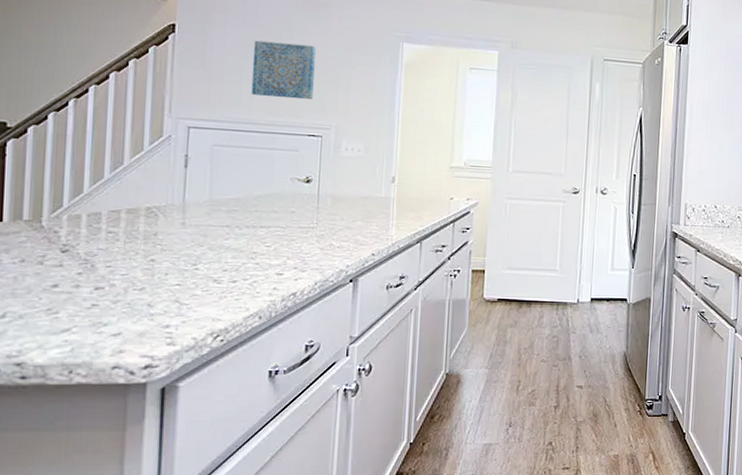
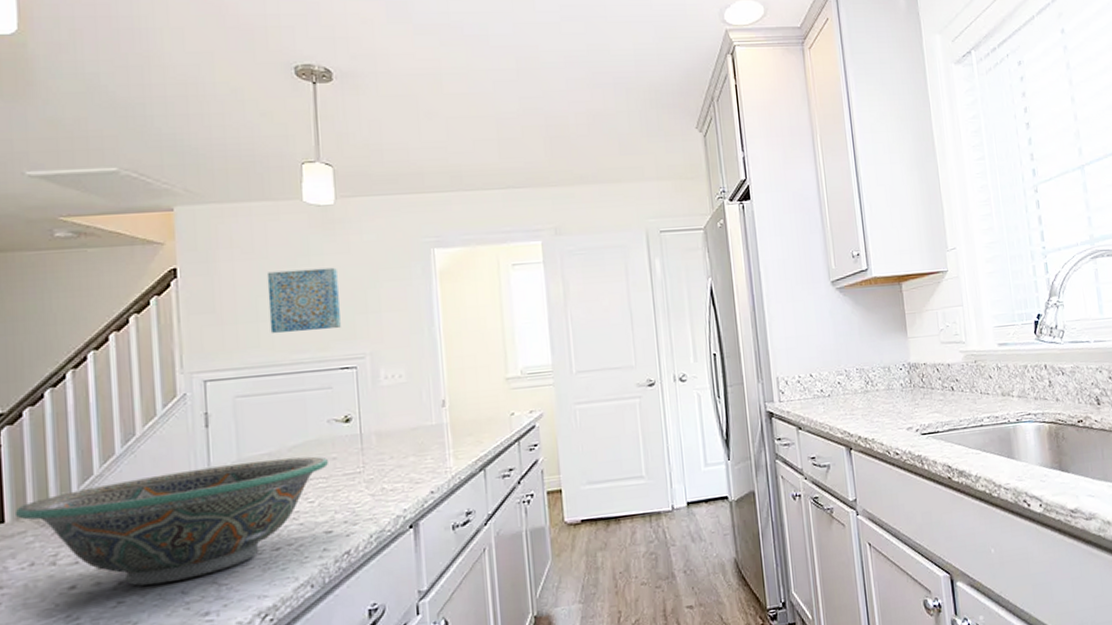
decorative bowl: none [13,202,287,296] -> present [16,456,328,586]

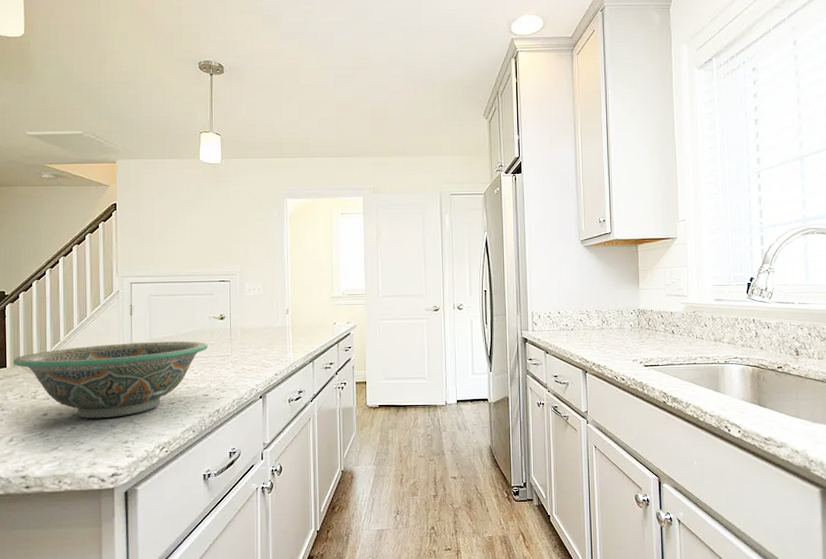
wall art: present [266,267,341,334] -> none [174,208,221,254]

